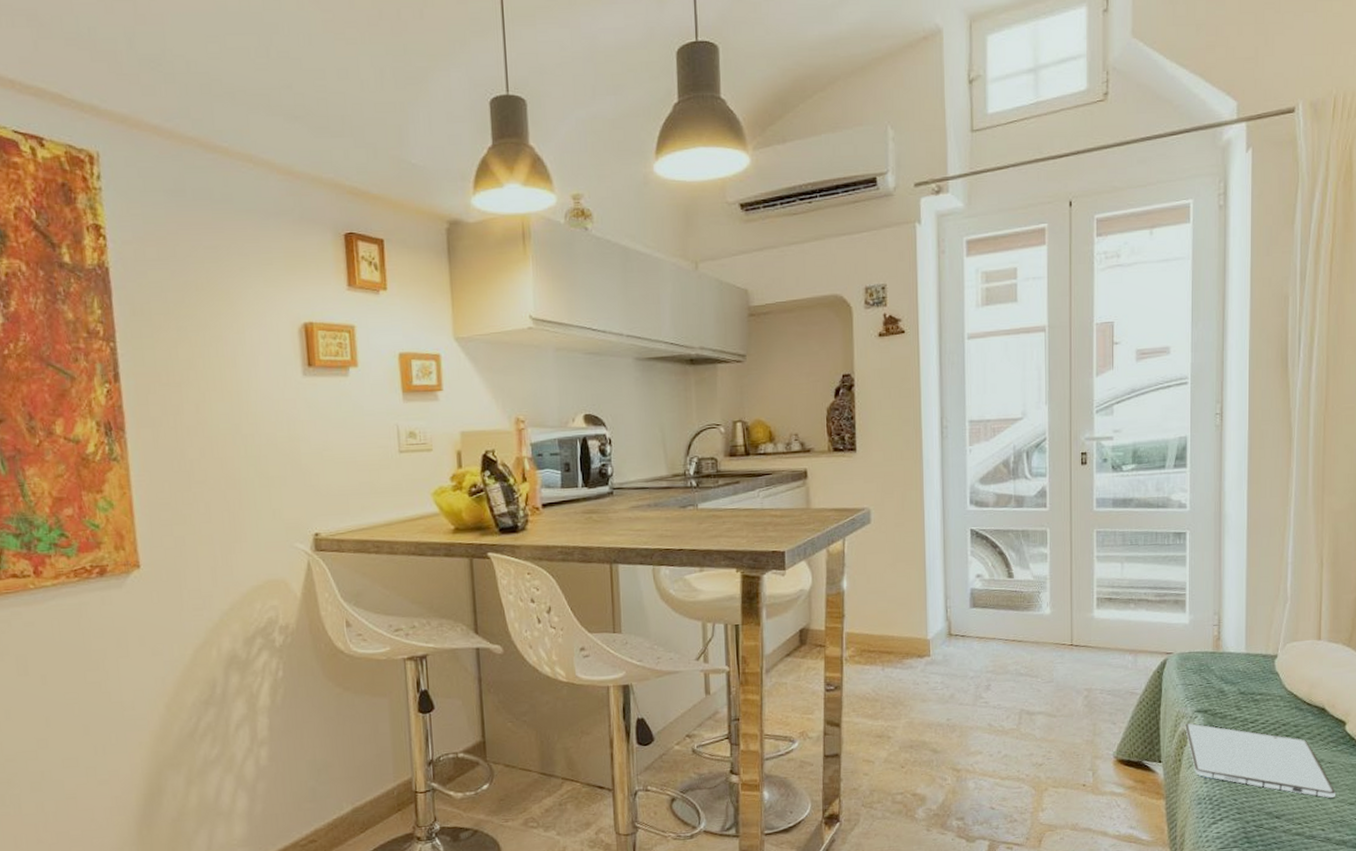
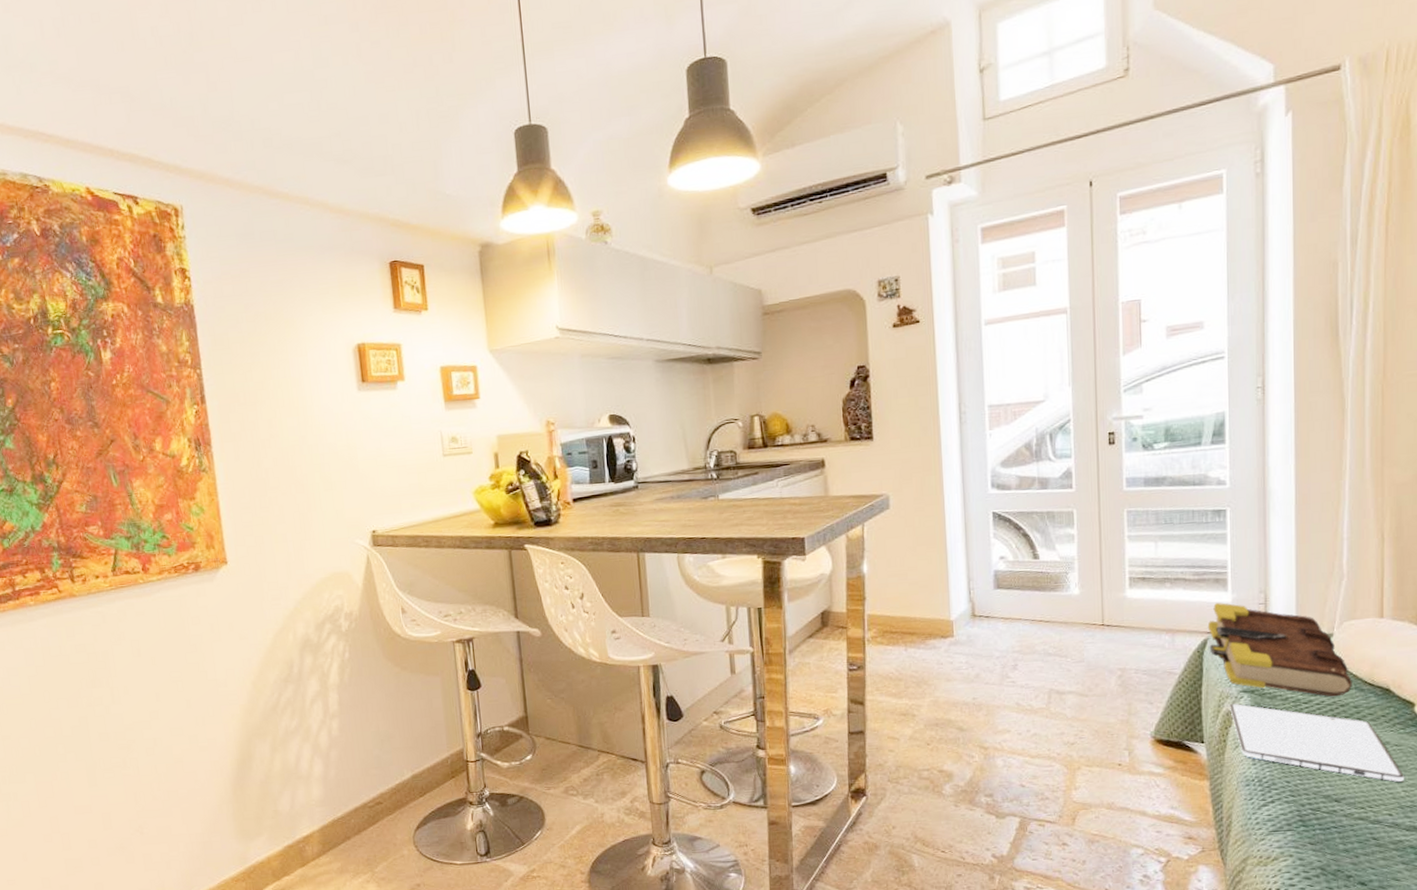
book: none [1167,624,1293,716] -> present [1207,603,1352,697]

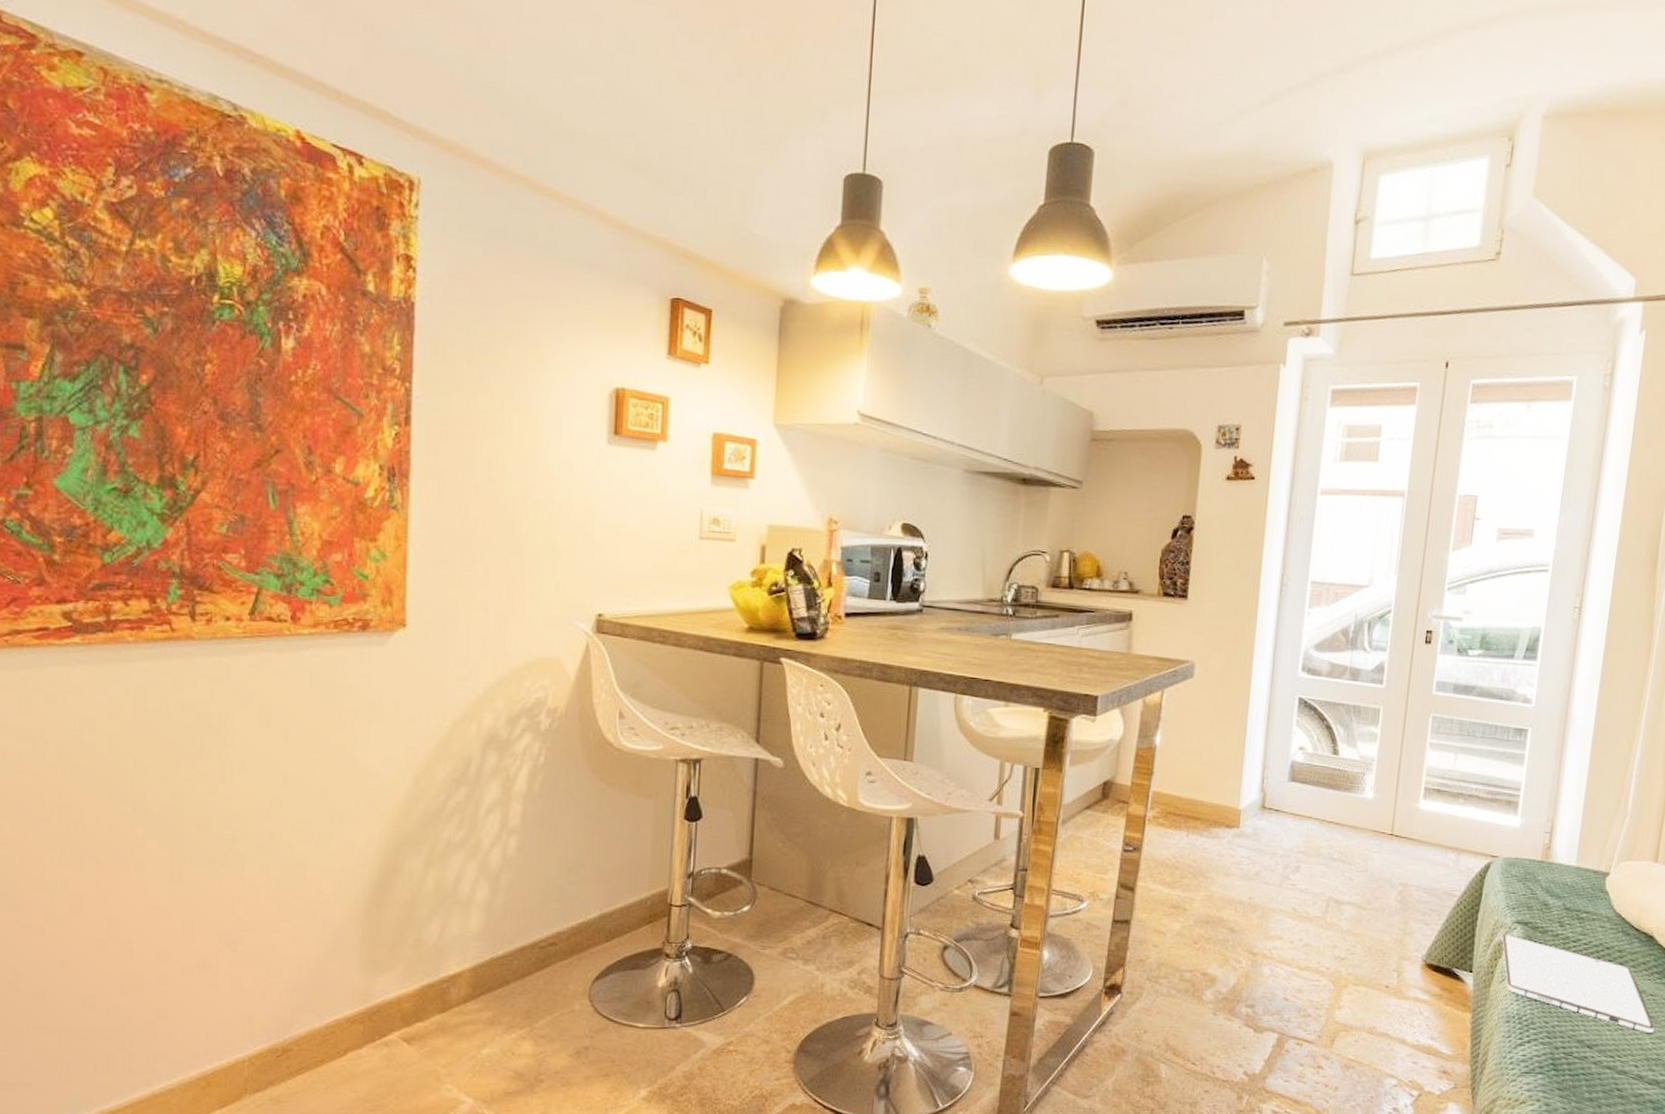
book: present [1207,603,1352,697] -> none [1491,826,1620,939]

